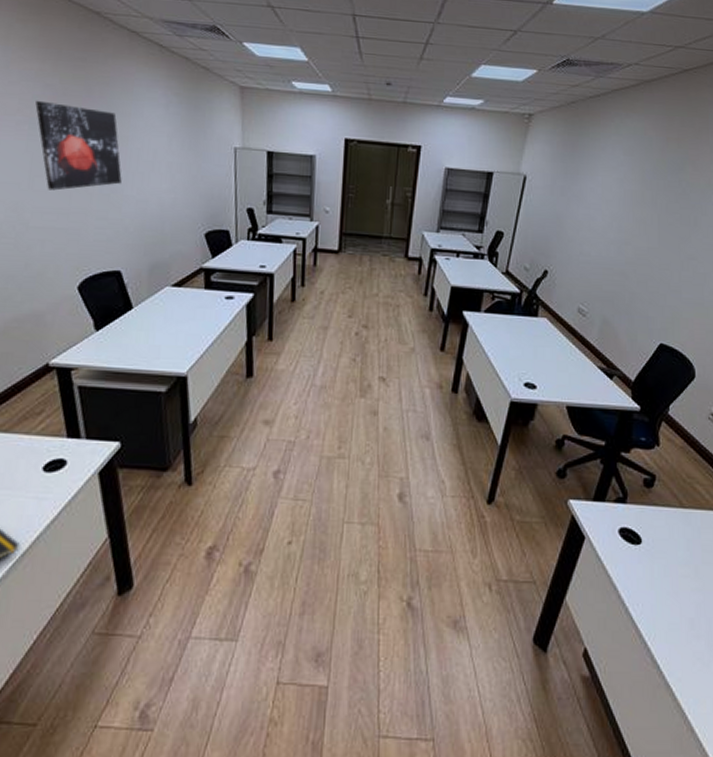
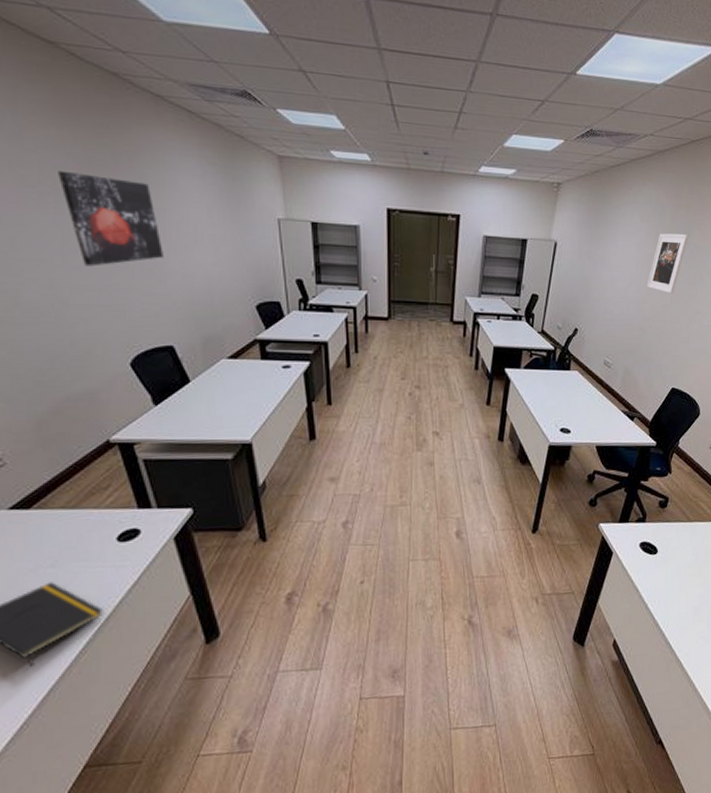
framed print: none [630,168,681,236] -> present [647,233,689,294]

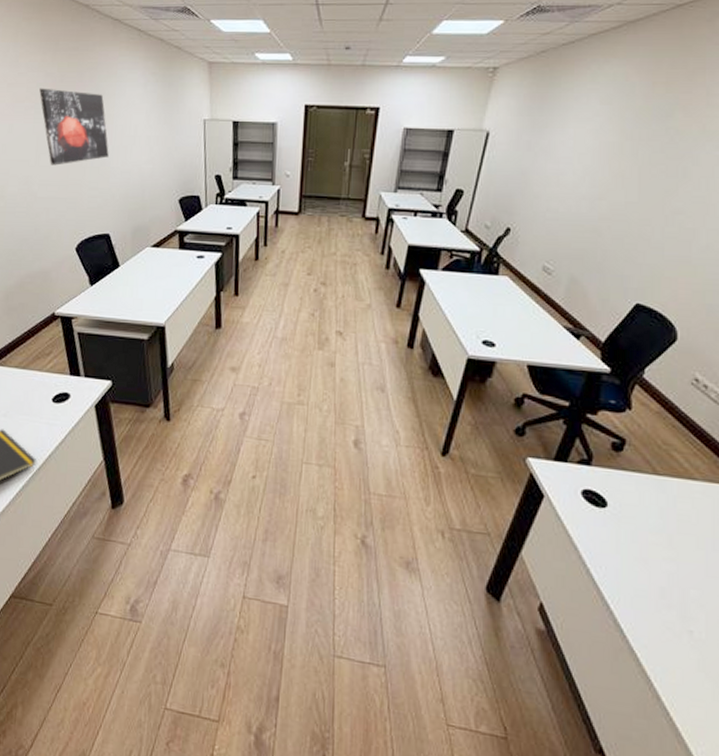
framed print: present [647,233,689,294] -> none [605,117,669,190]

